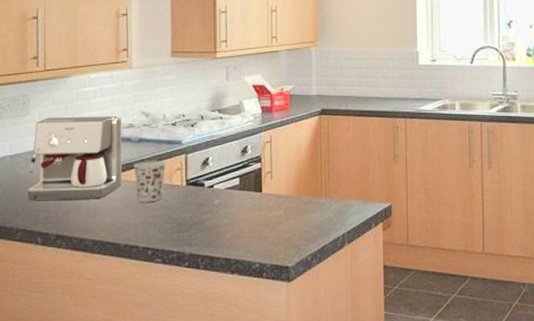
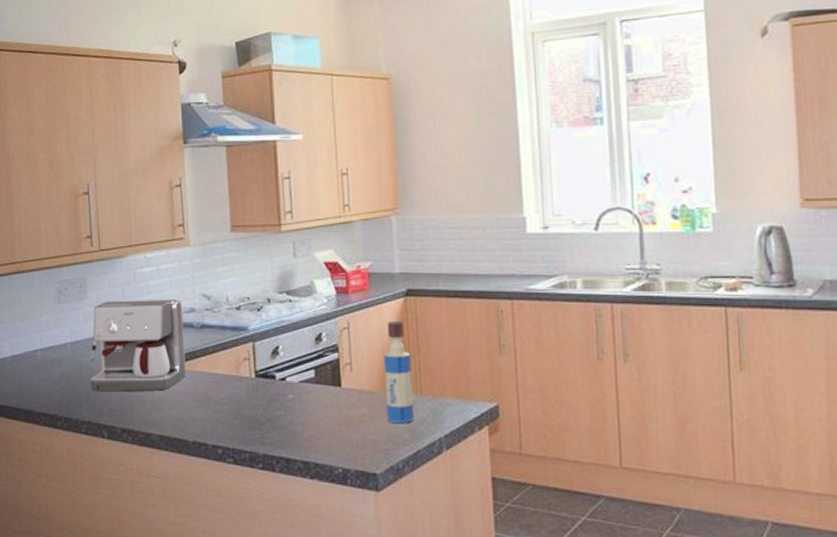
cup: present [133,161,167,203] -> none [197,349,233,396]
tequila bottle: none [299,135,323,223] -> present [383,320,415,424]

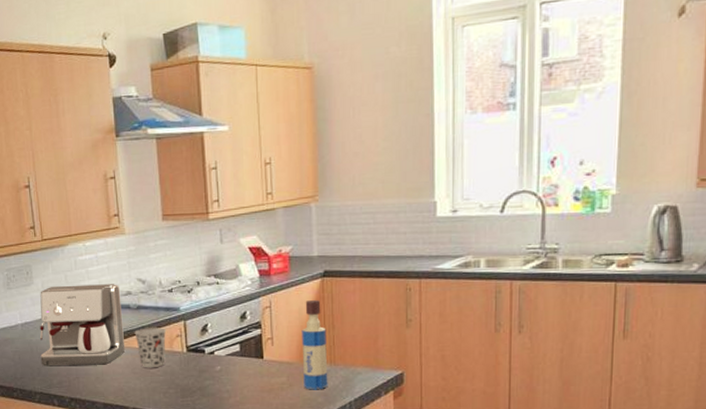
cup: none [197,349,233,396] -> present [134,328,167,368]

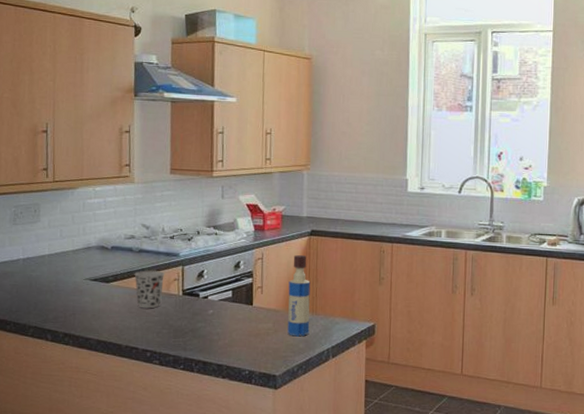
coffee maker: present [40,284,125,367] -> none [38,225,125,303]

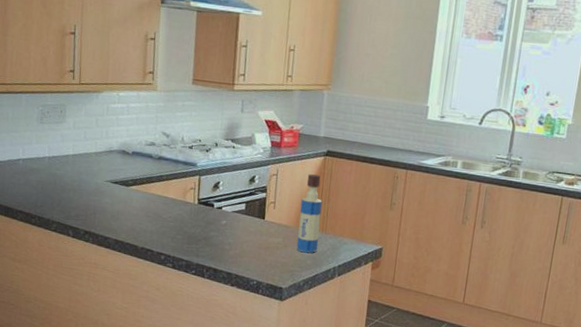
cup: present [134,270,165,309] -> none [153,177,183,215]

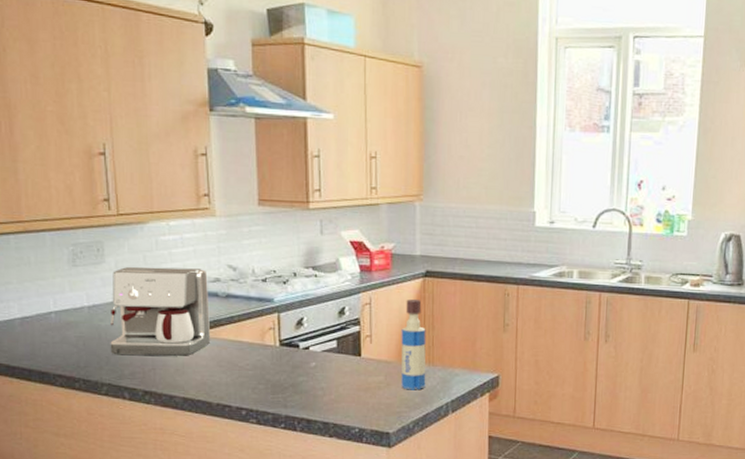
coffee maker: none [62,127,145,205] -> present [110,266,211,356]

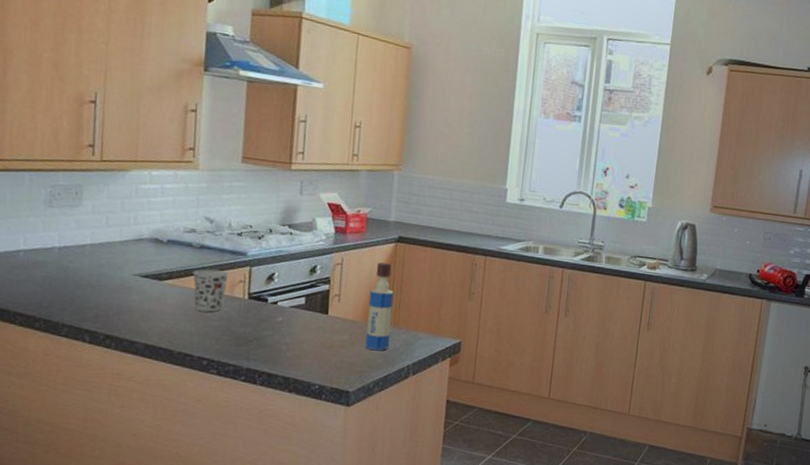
coffee maker: present [110,266,211,356] -> none [76,212,184,303]
cup: none [222,318,258,362] -> present [193,269,230,312]

